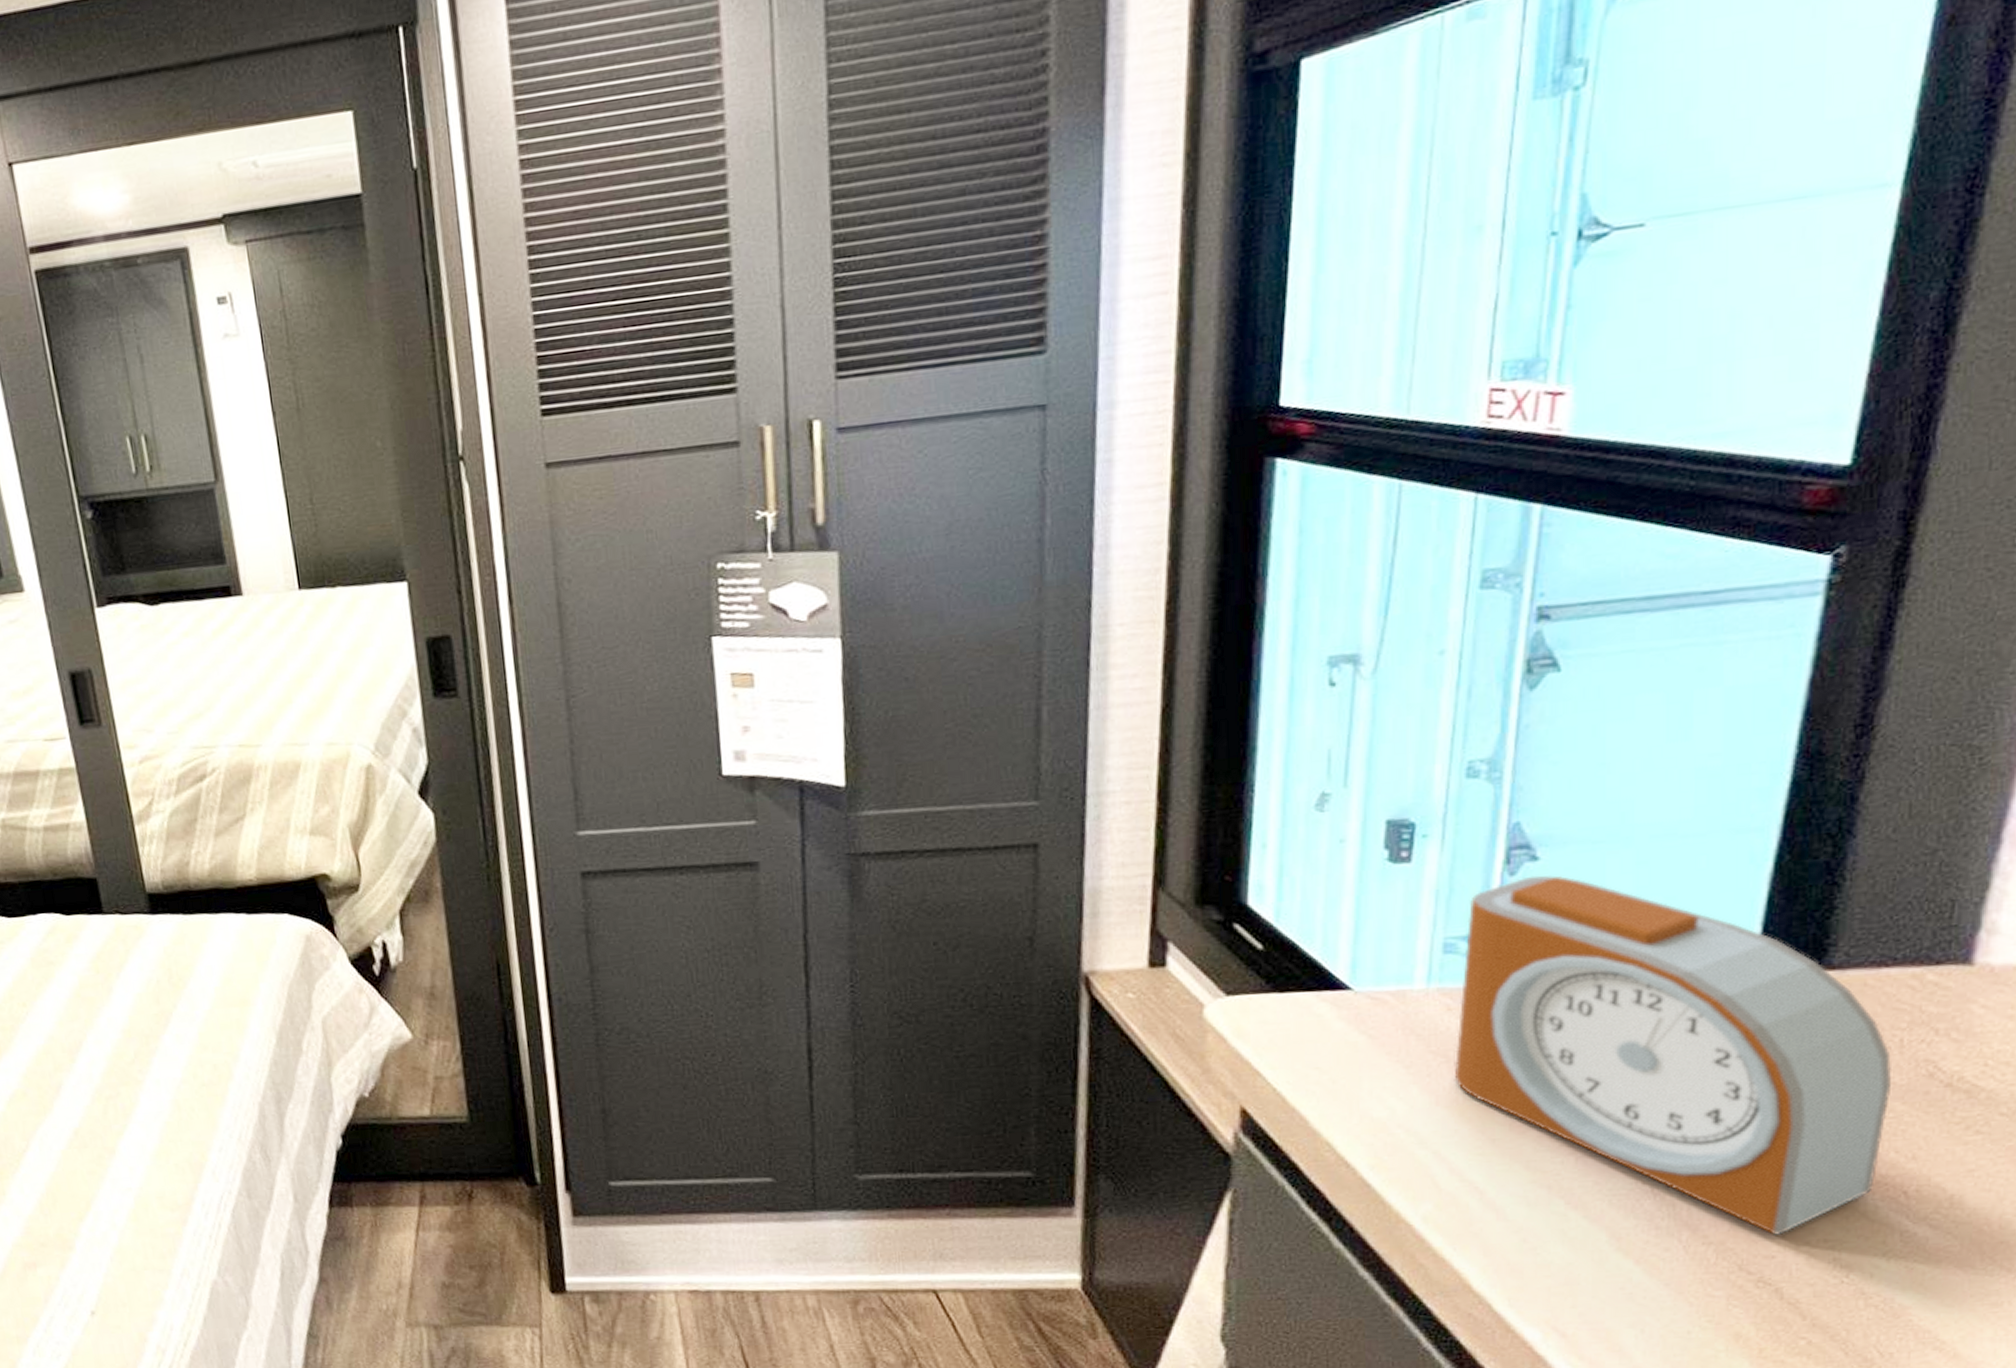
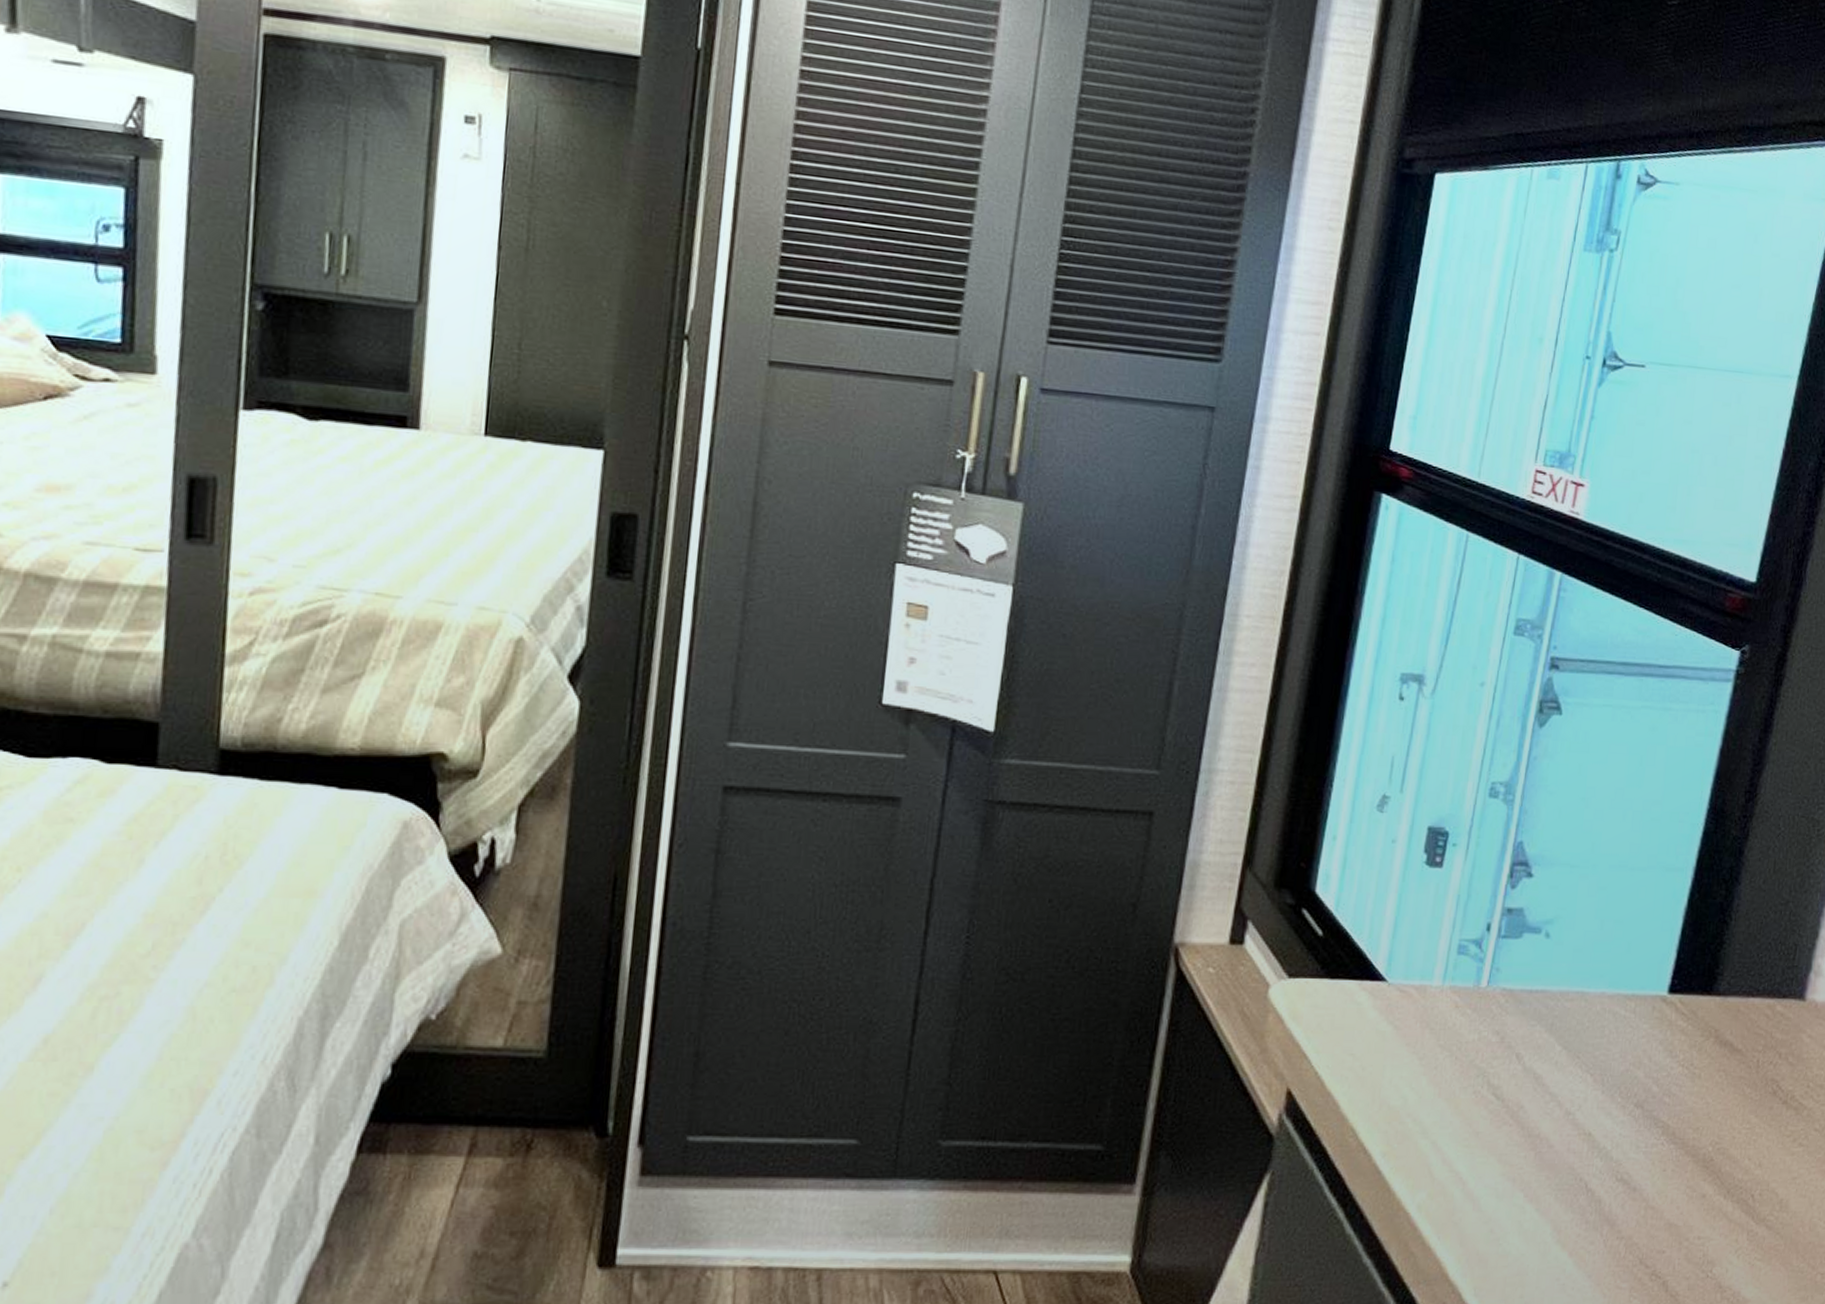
alarm clock: present [1454,875,1893,1235] -> none [1454,890,1751,1232]

